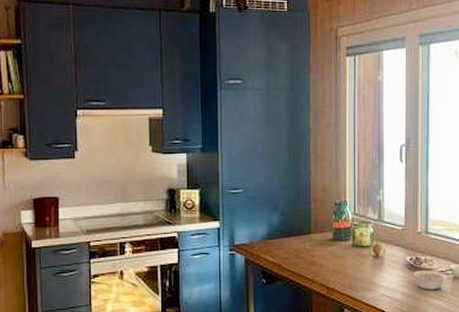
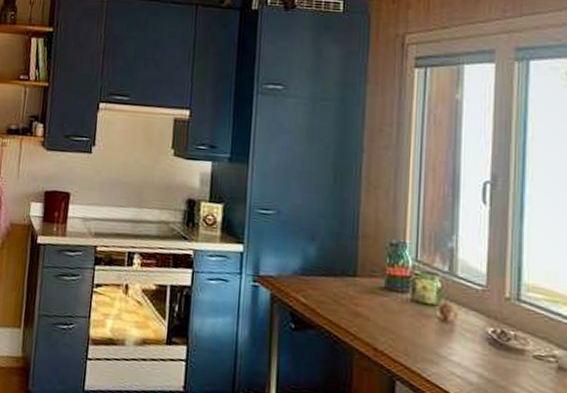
legume: present [412,270,447,290] -> none [495,348,547,381]

